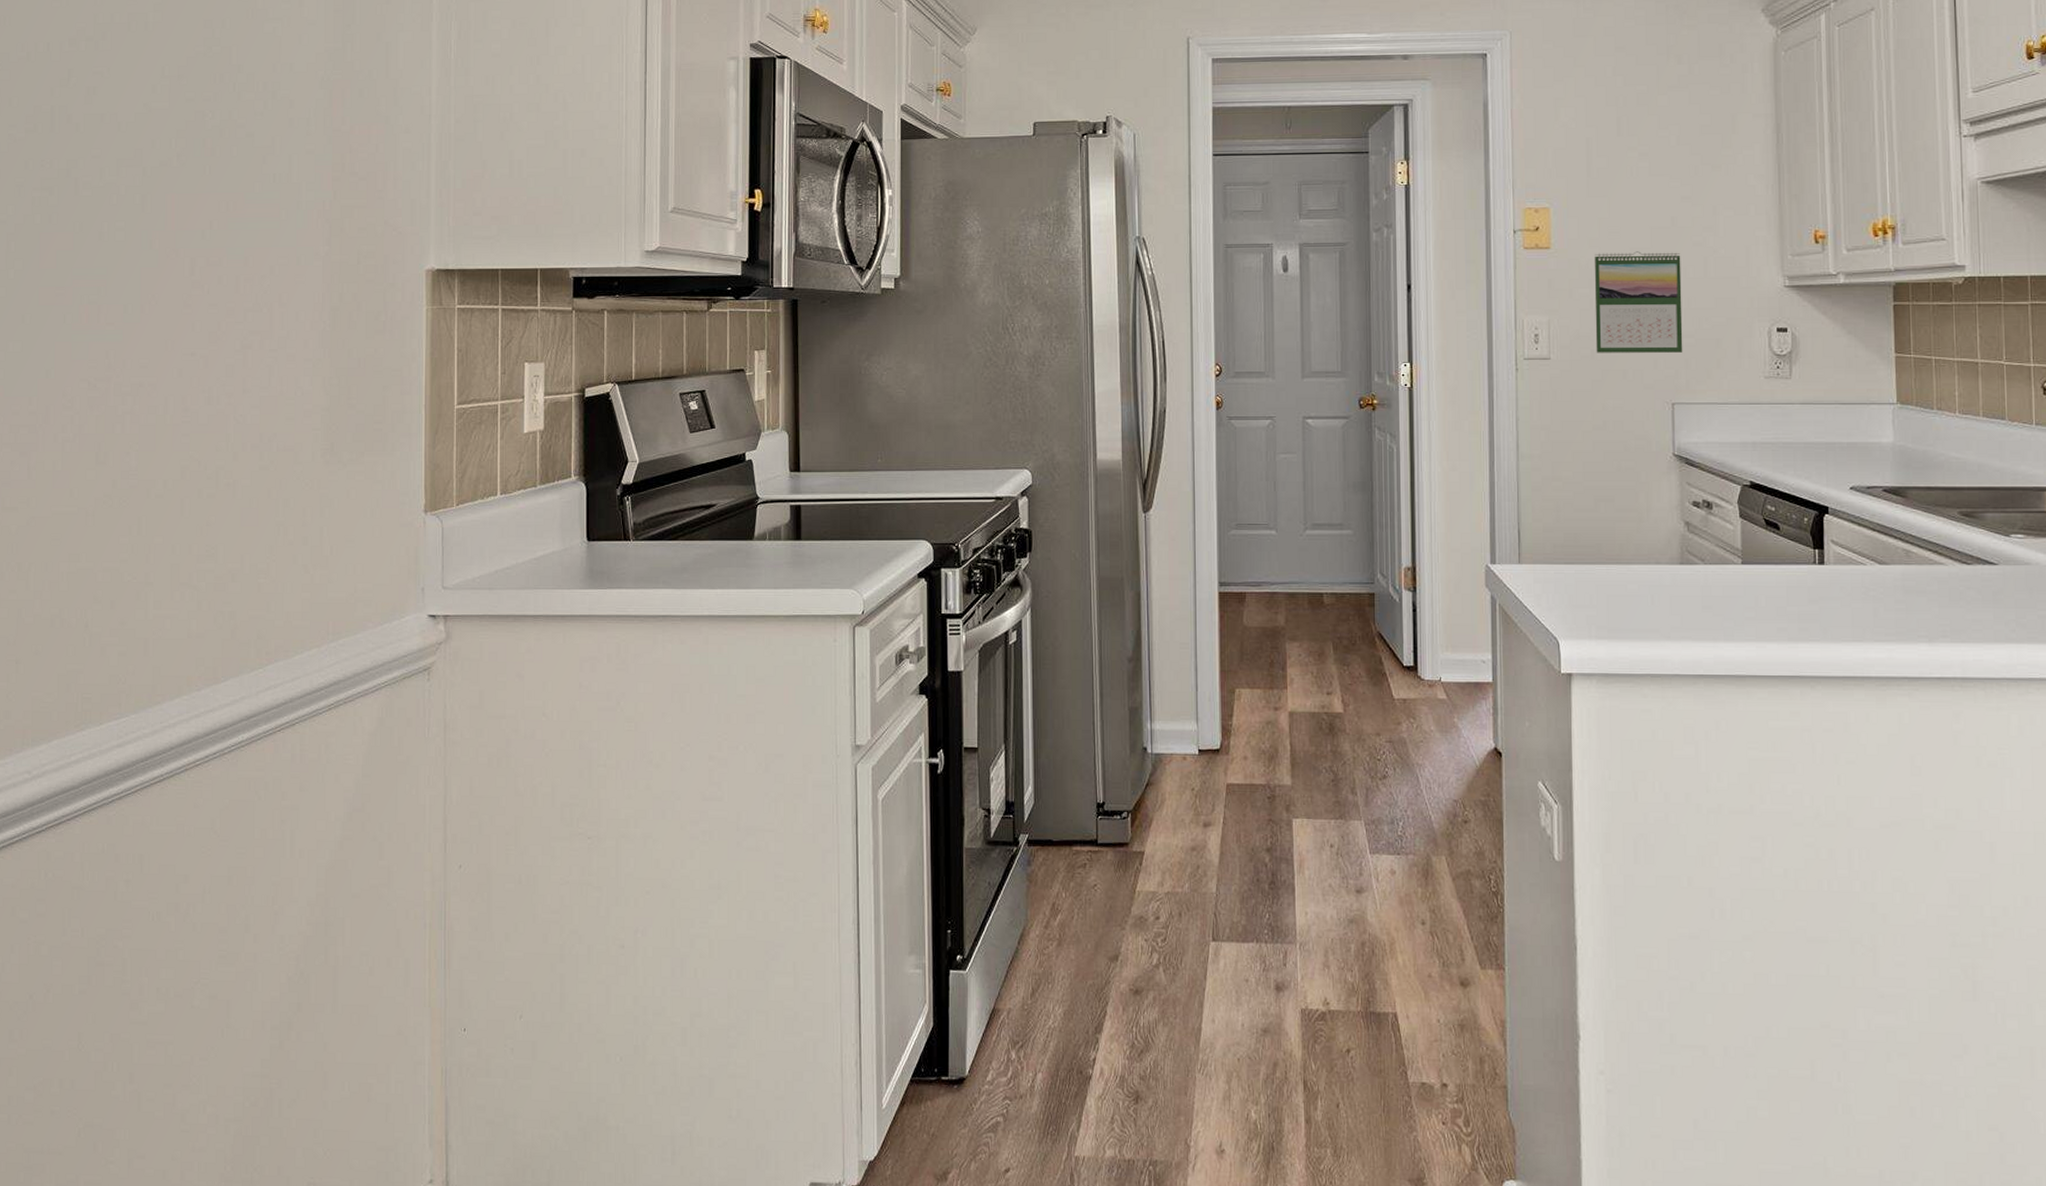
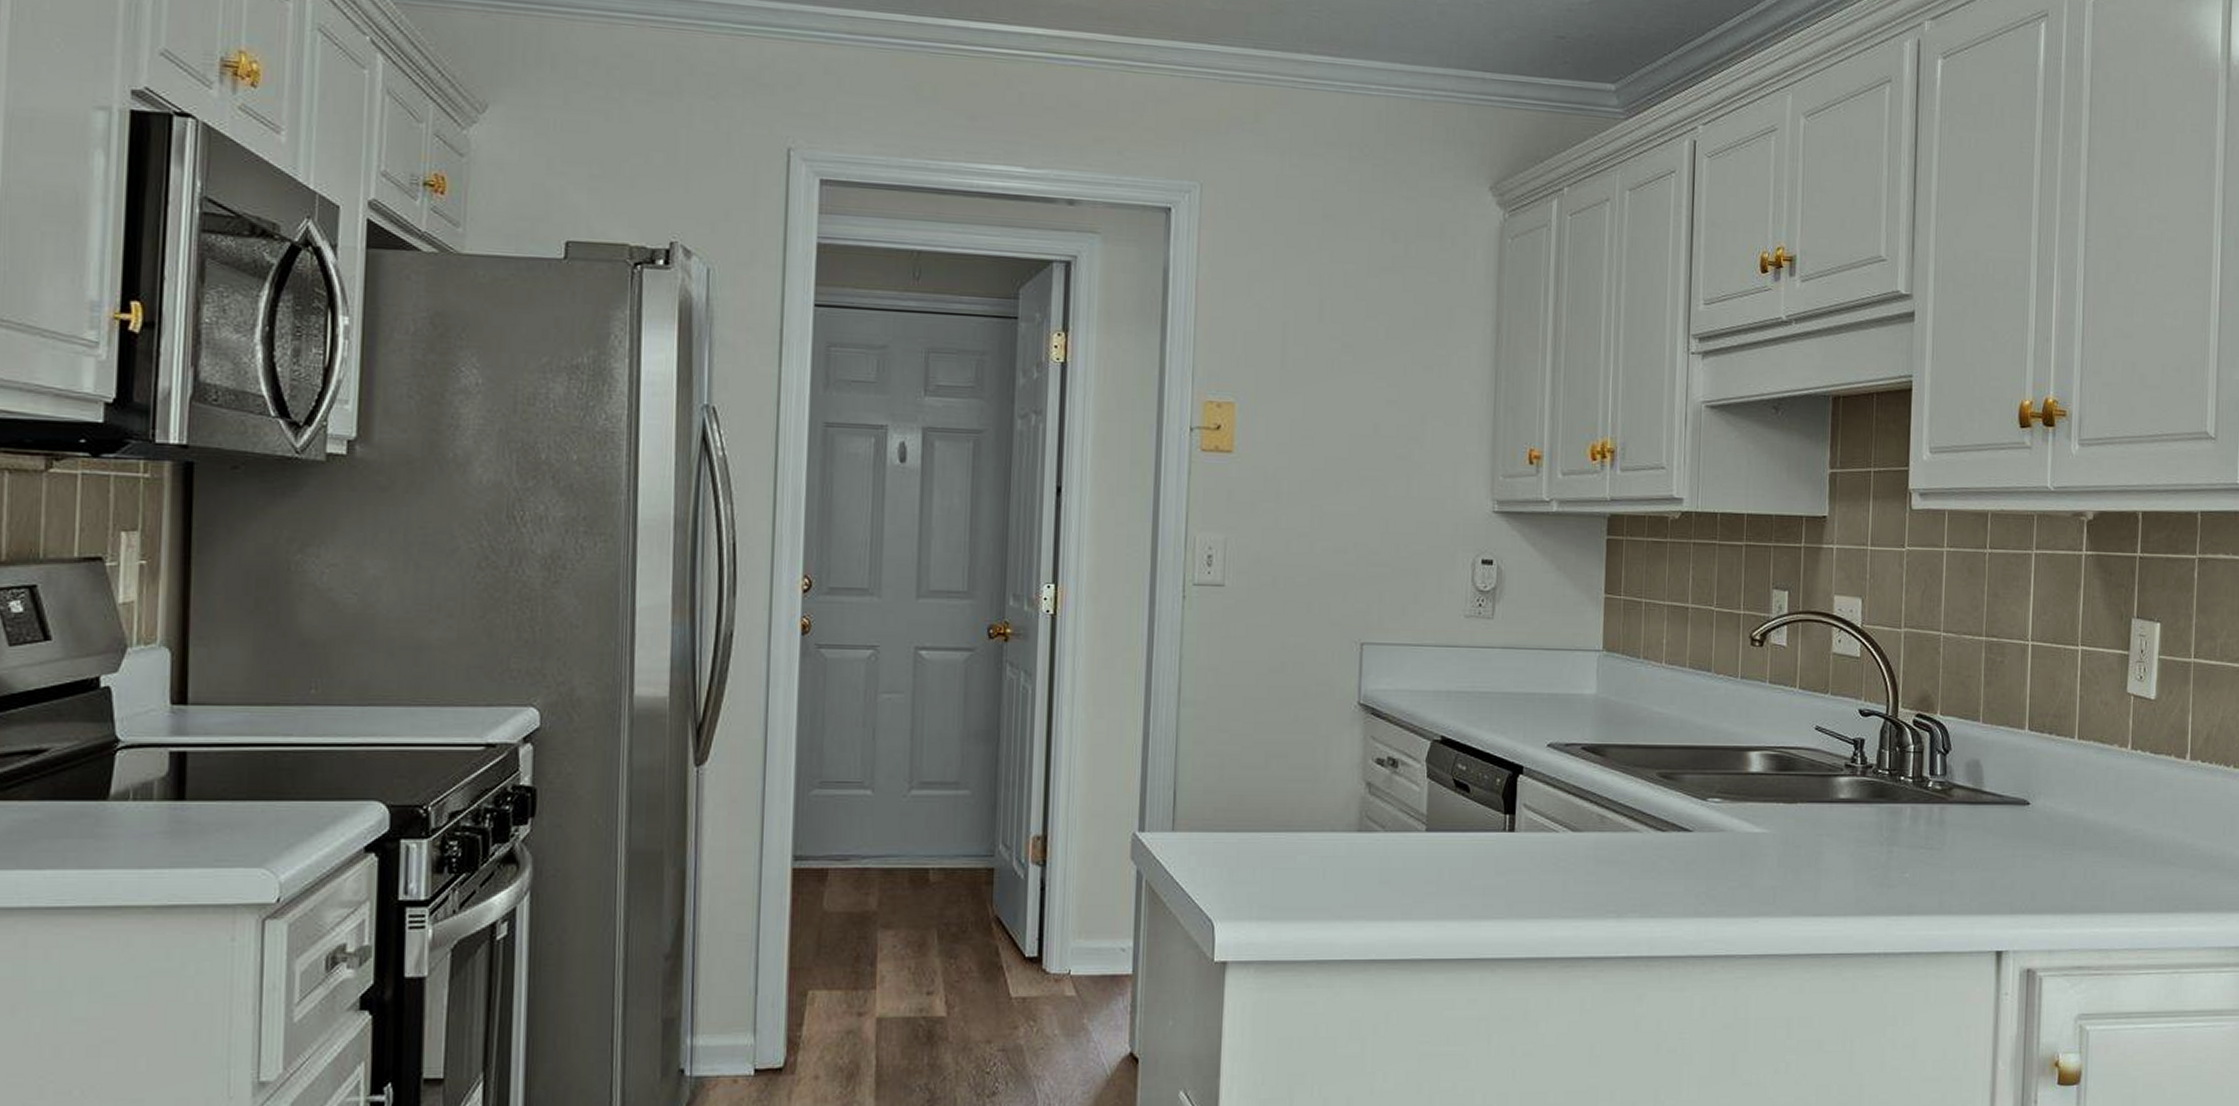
calendar: present [1594,251,1683,353] -> none [1278,461,1382,584]

